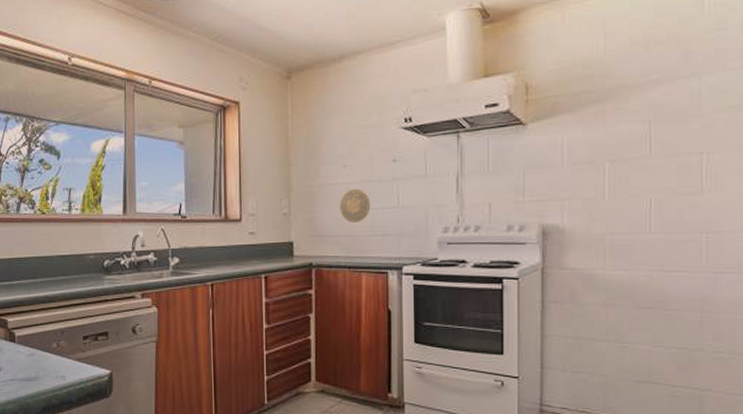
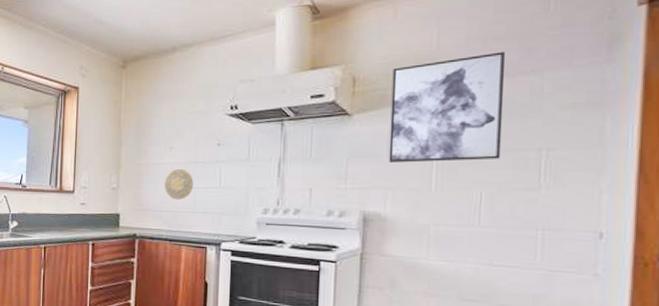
wall art: none [563,56,667,172] -> present [388,52,506,163]

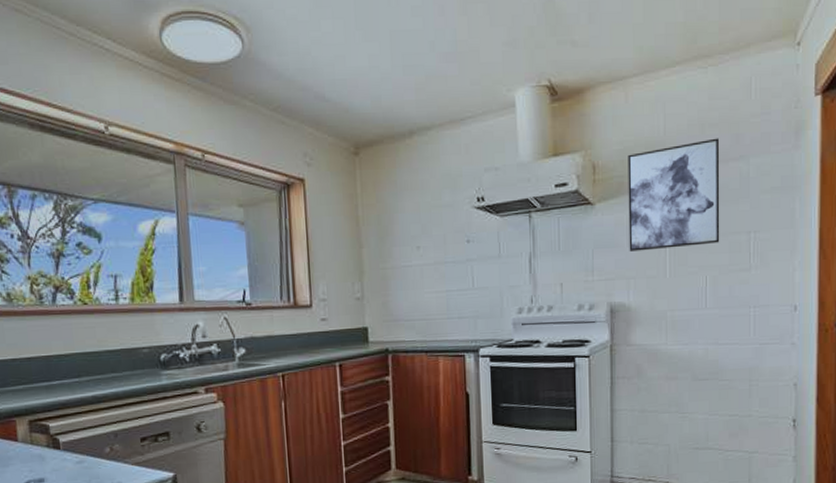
decorative plate: present [164,168,194,200] -> none [413,270,446,306]

